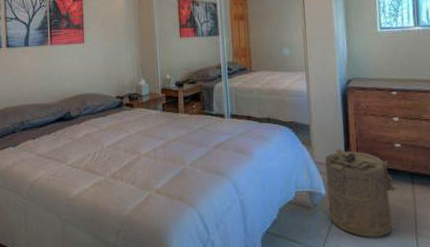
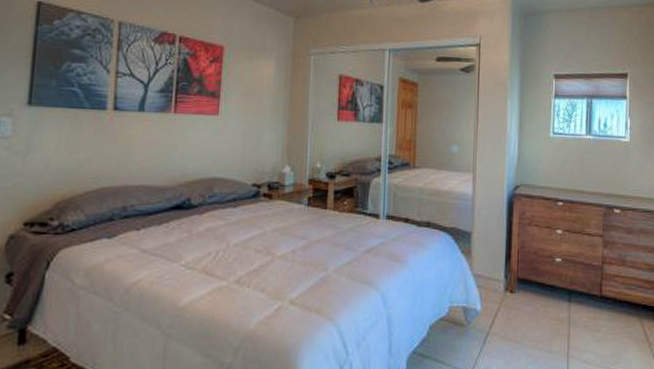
laundry hamper: present [324,148,405,238] -> none [482,260,562,359]

